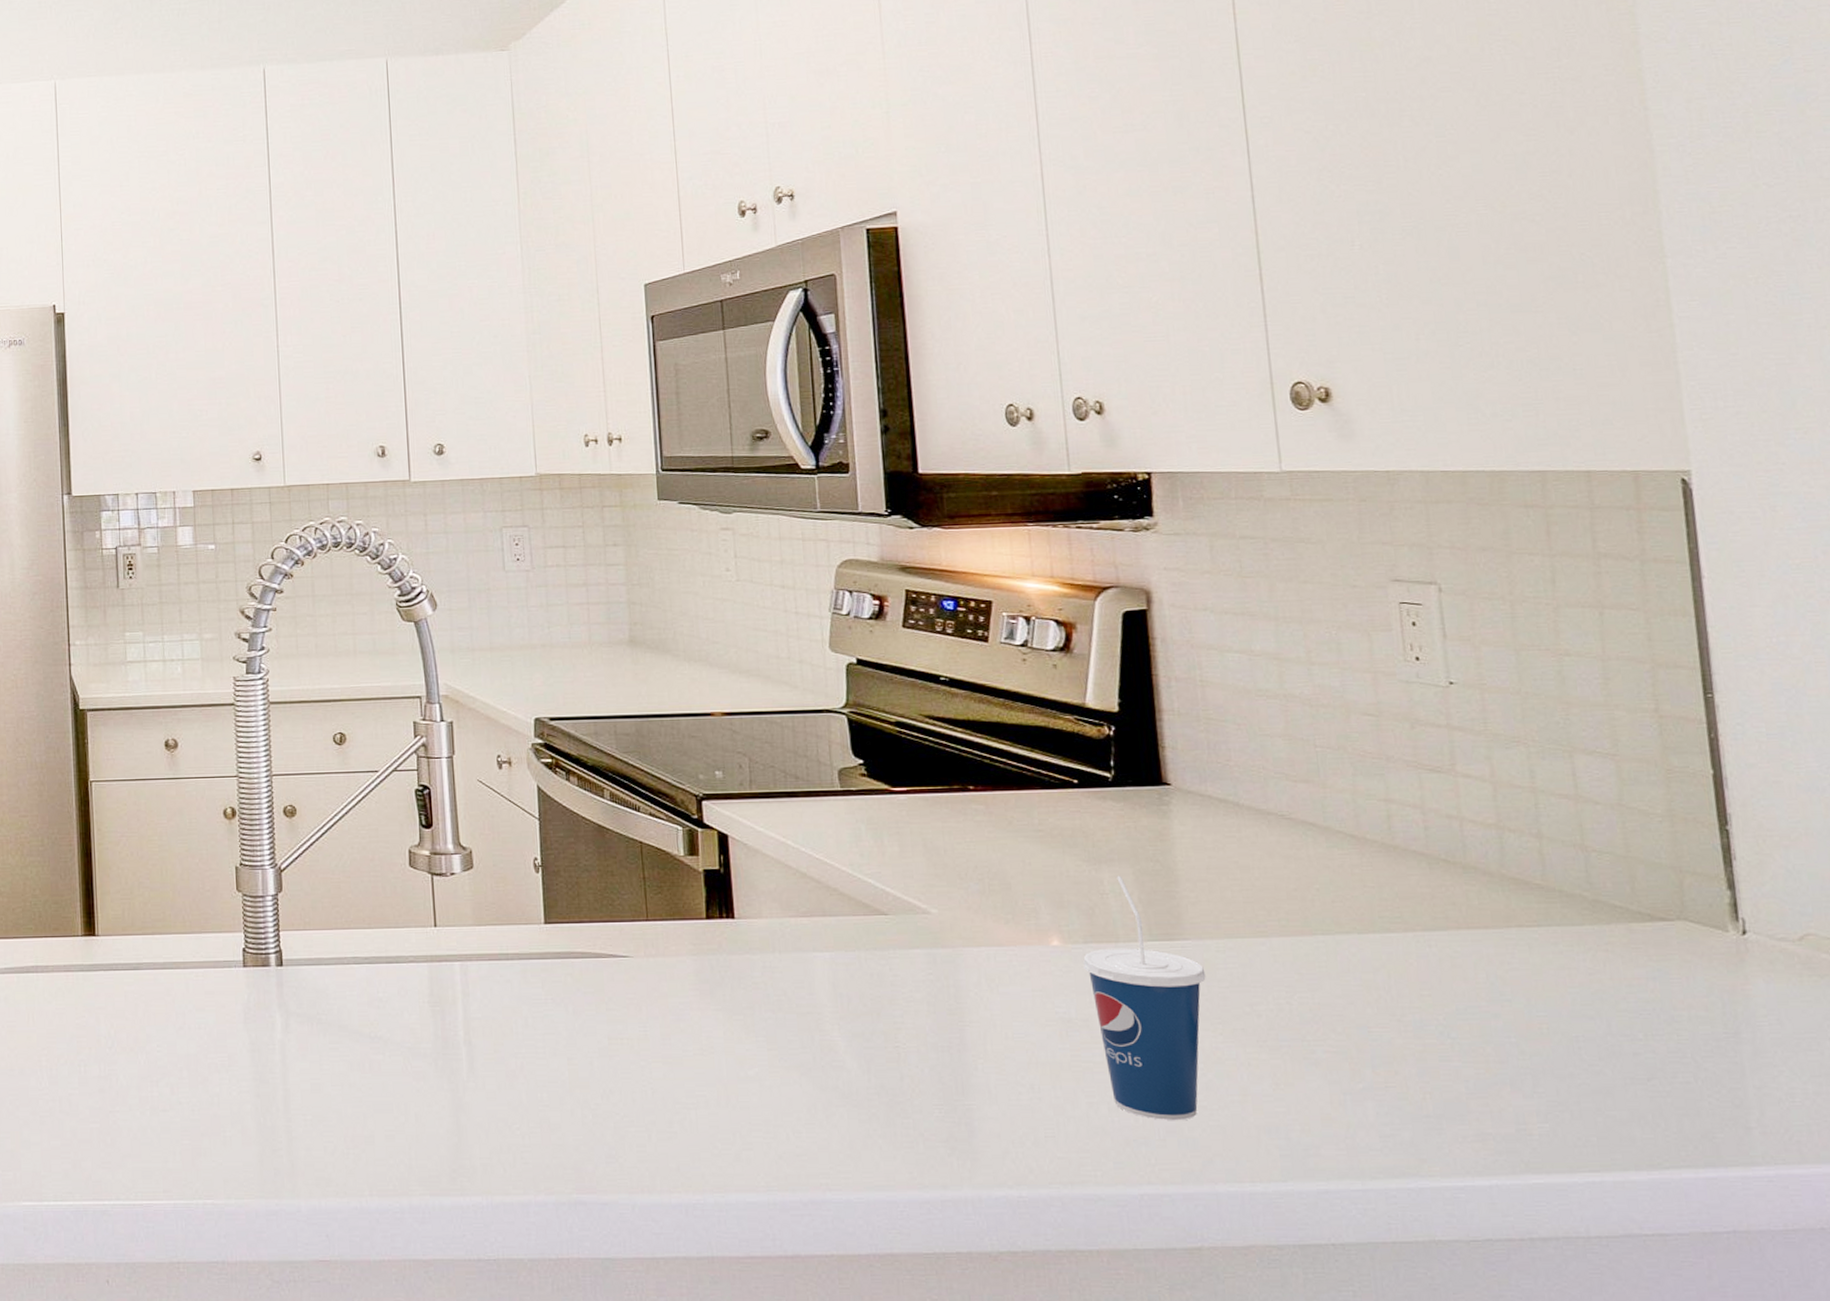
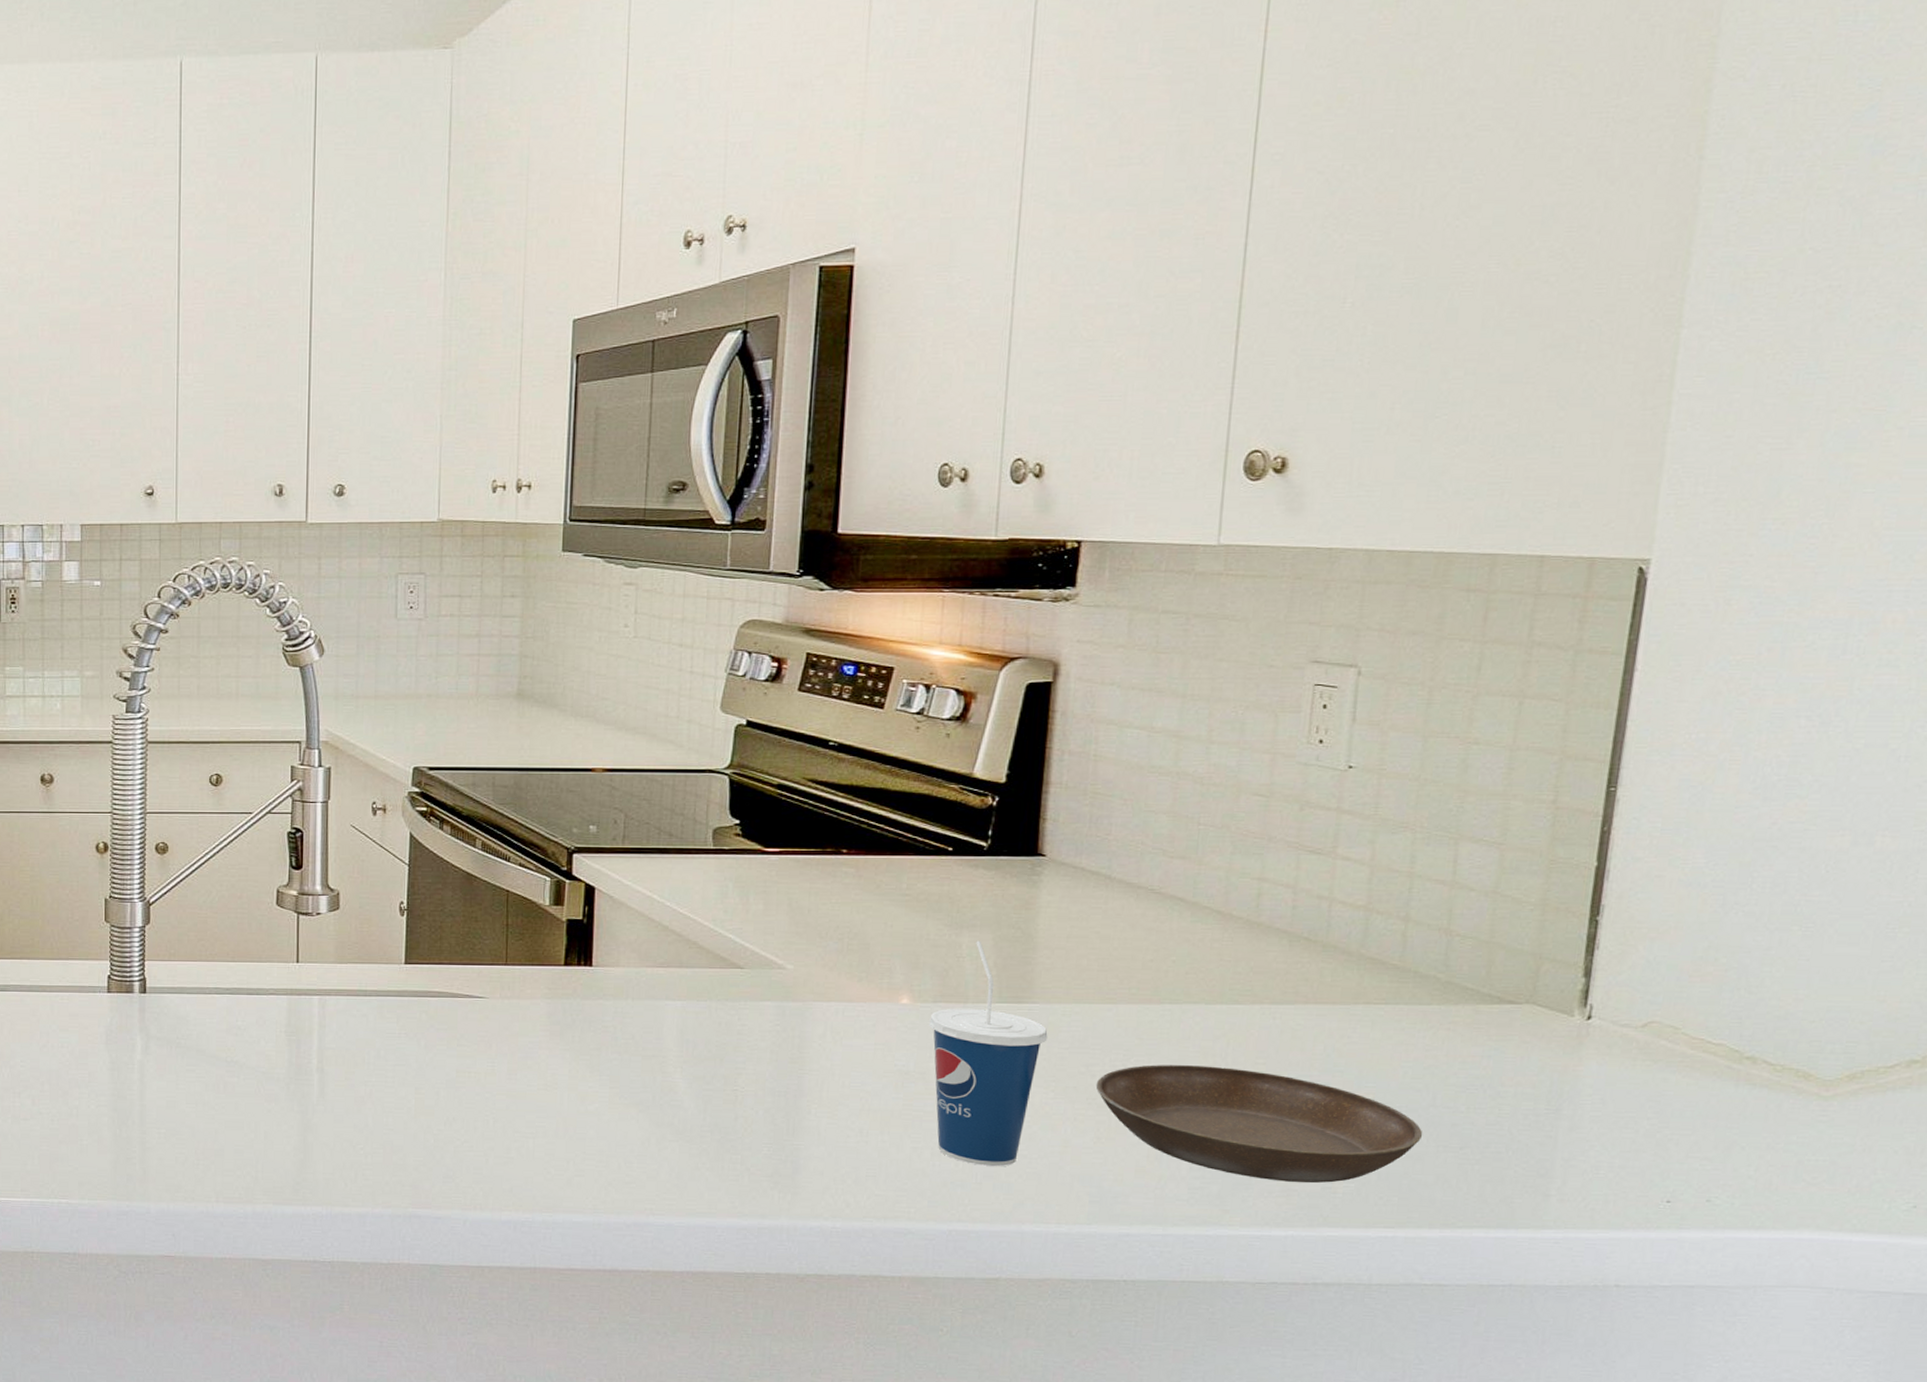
saucer: none [1263,1000,1607,1124] -> present [1095,1065,1423,1183]

